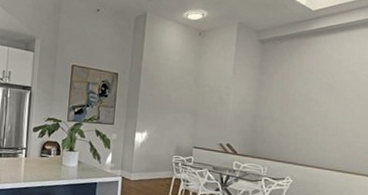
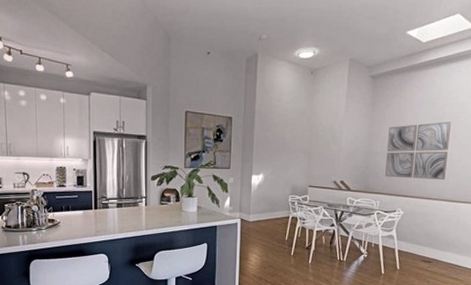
wall art: none [273,89,342,150] -> present [385,121,451,181]

